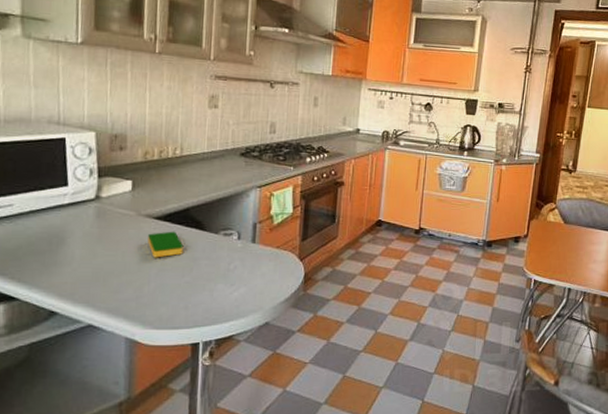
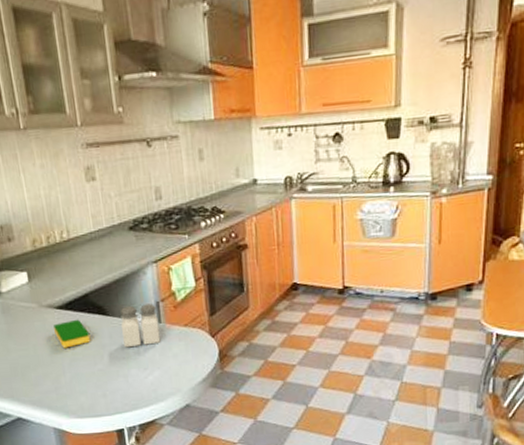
salt and pepper shaker: none [215,223,253,263] -> present [120,304,161,348]

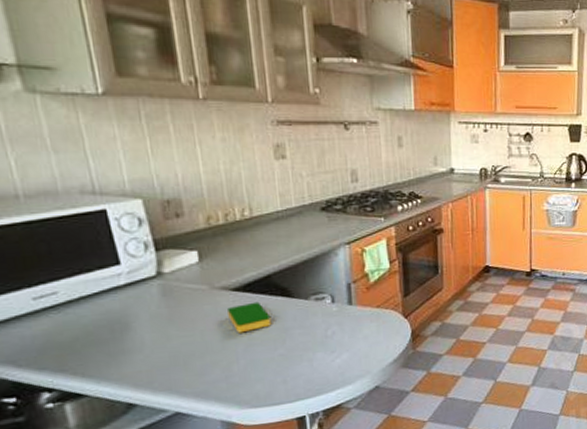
salt and pepper shaker: present [120,304,161,348] -> none [307,285,351,331]

